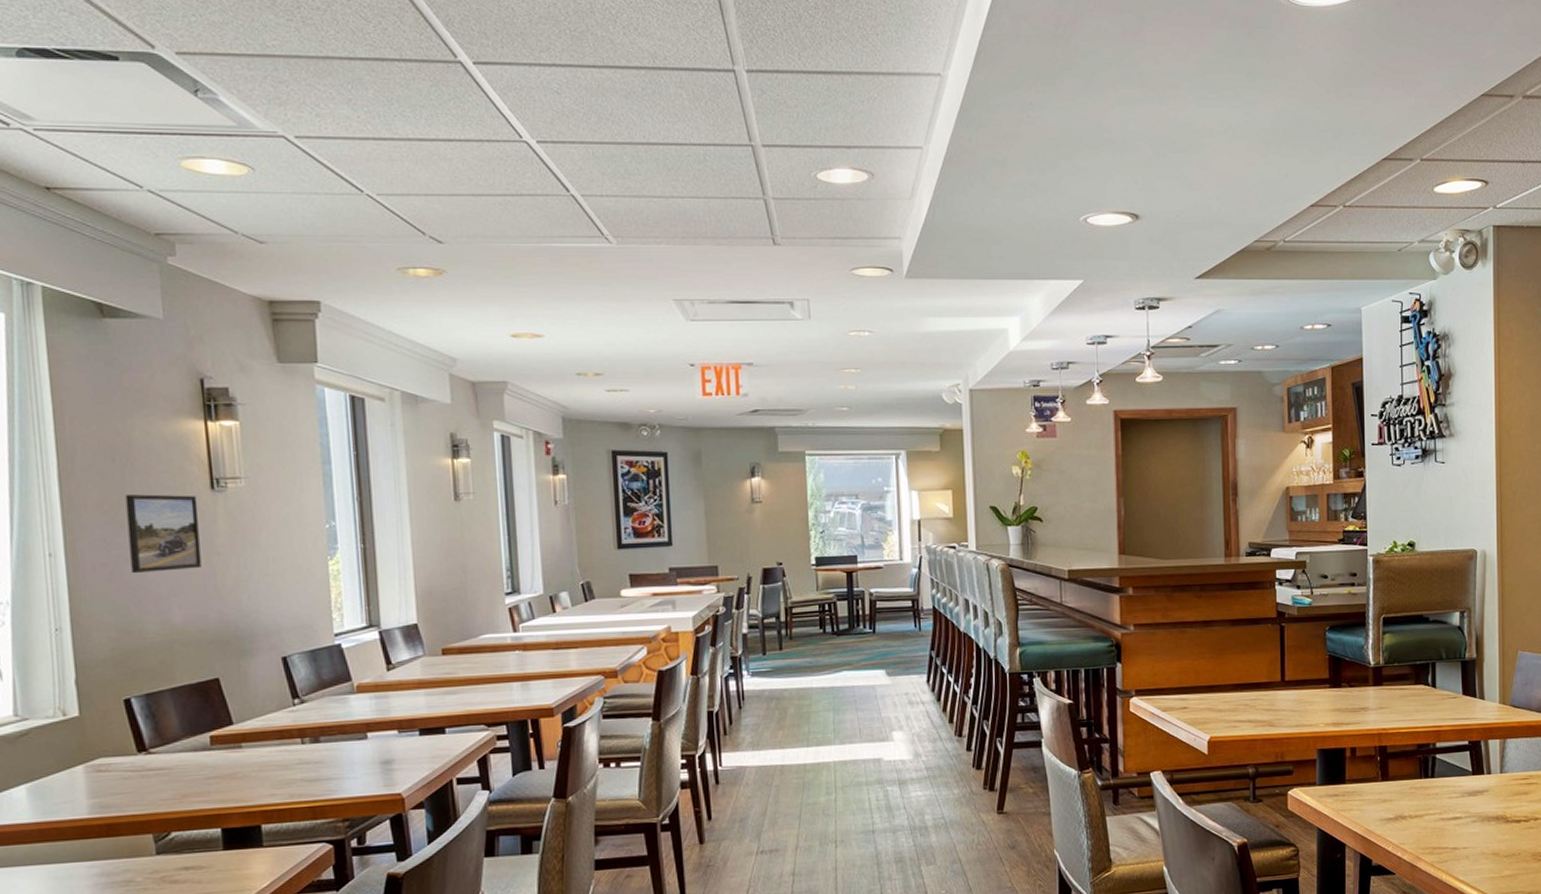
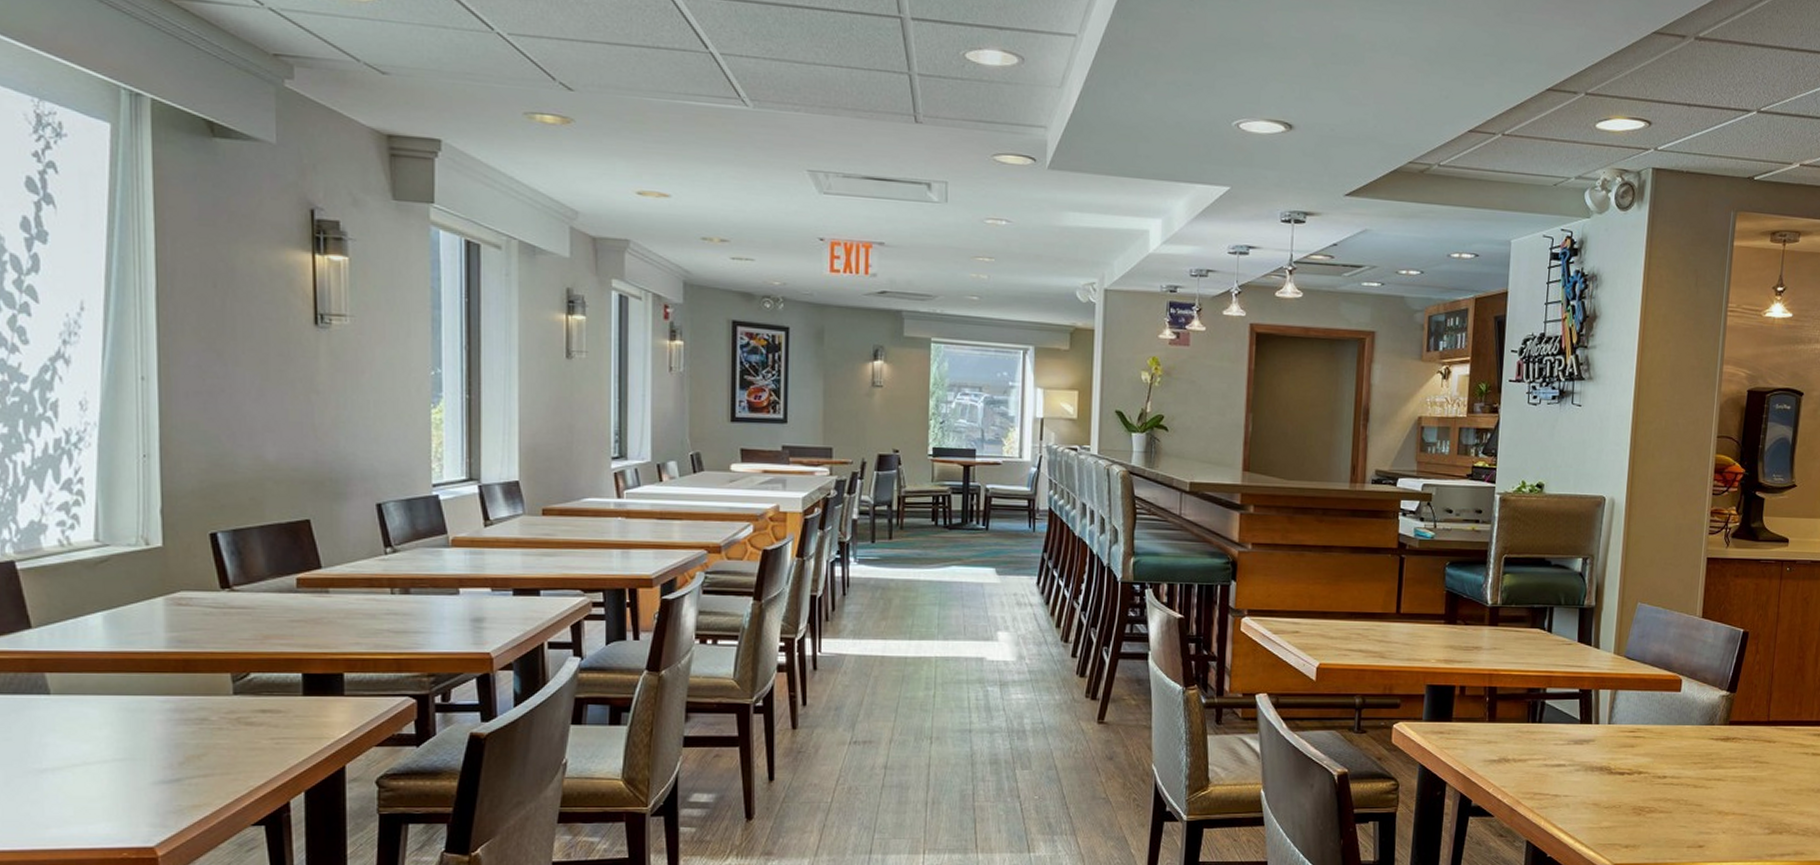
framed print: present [125,494,202,574] -> none [225,323,300,406]

